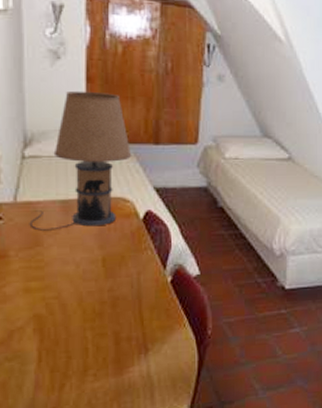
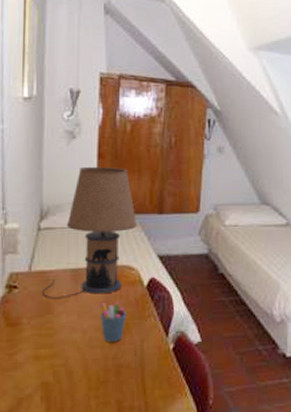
pen holder: none [94,235,122,275] -> present [101,302,126,342]

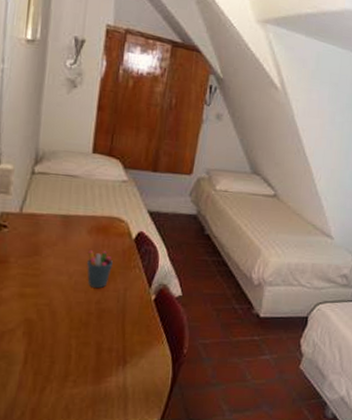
table lamp: present [41,166,138,299] -> none [31,116,132,242]

